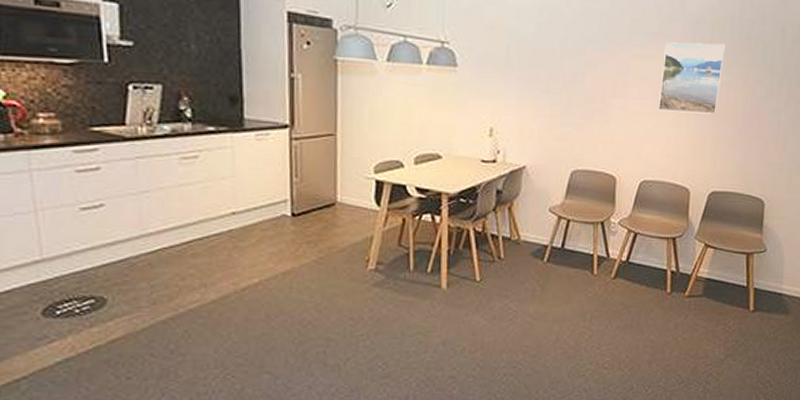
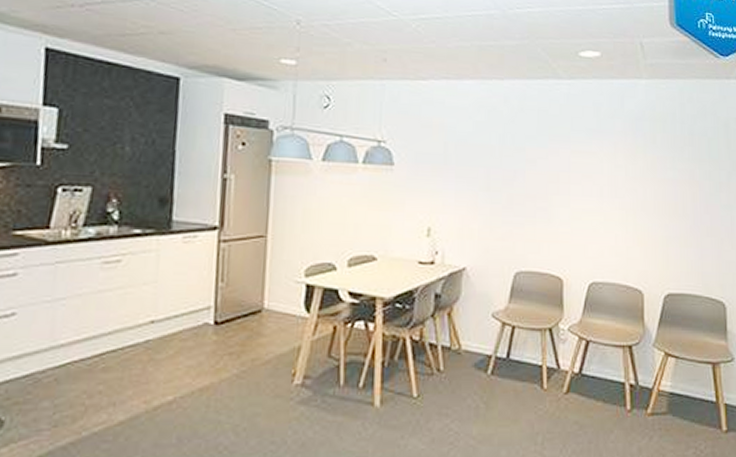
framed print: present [658,42,725,114] -> none [604,138,668,211]

